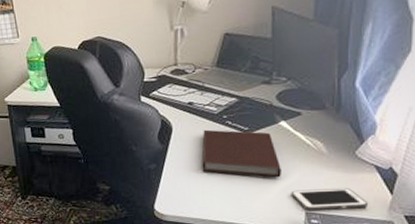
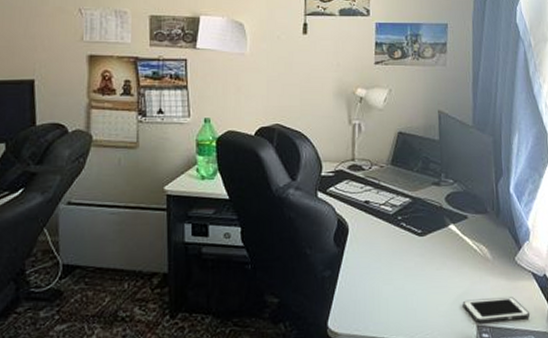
notebook: present [202,129,281,178] -> none [377,231,453,286]

